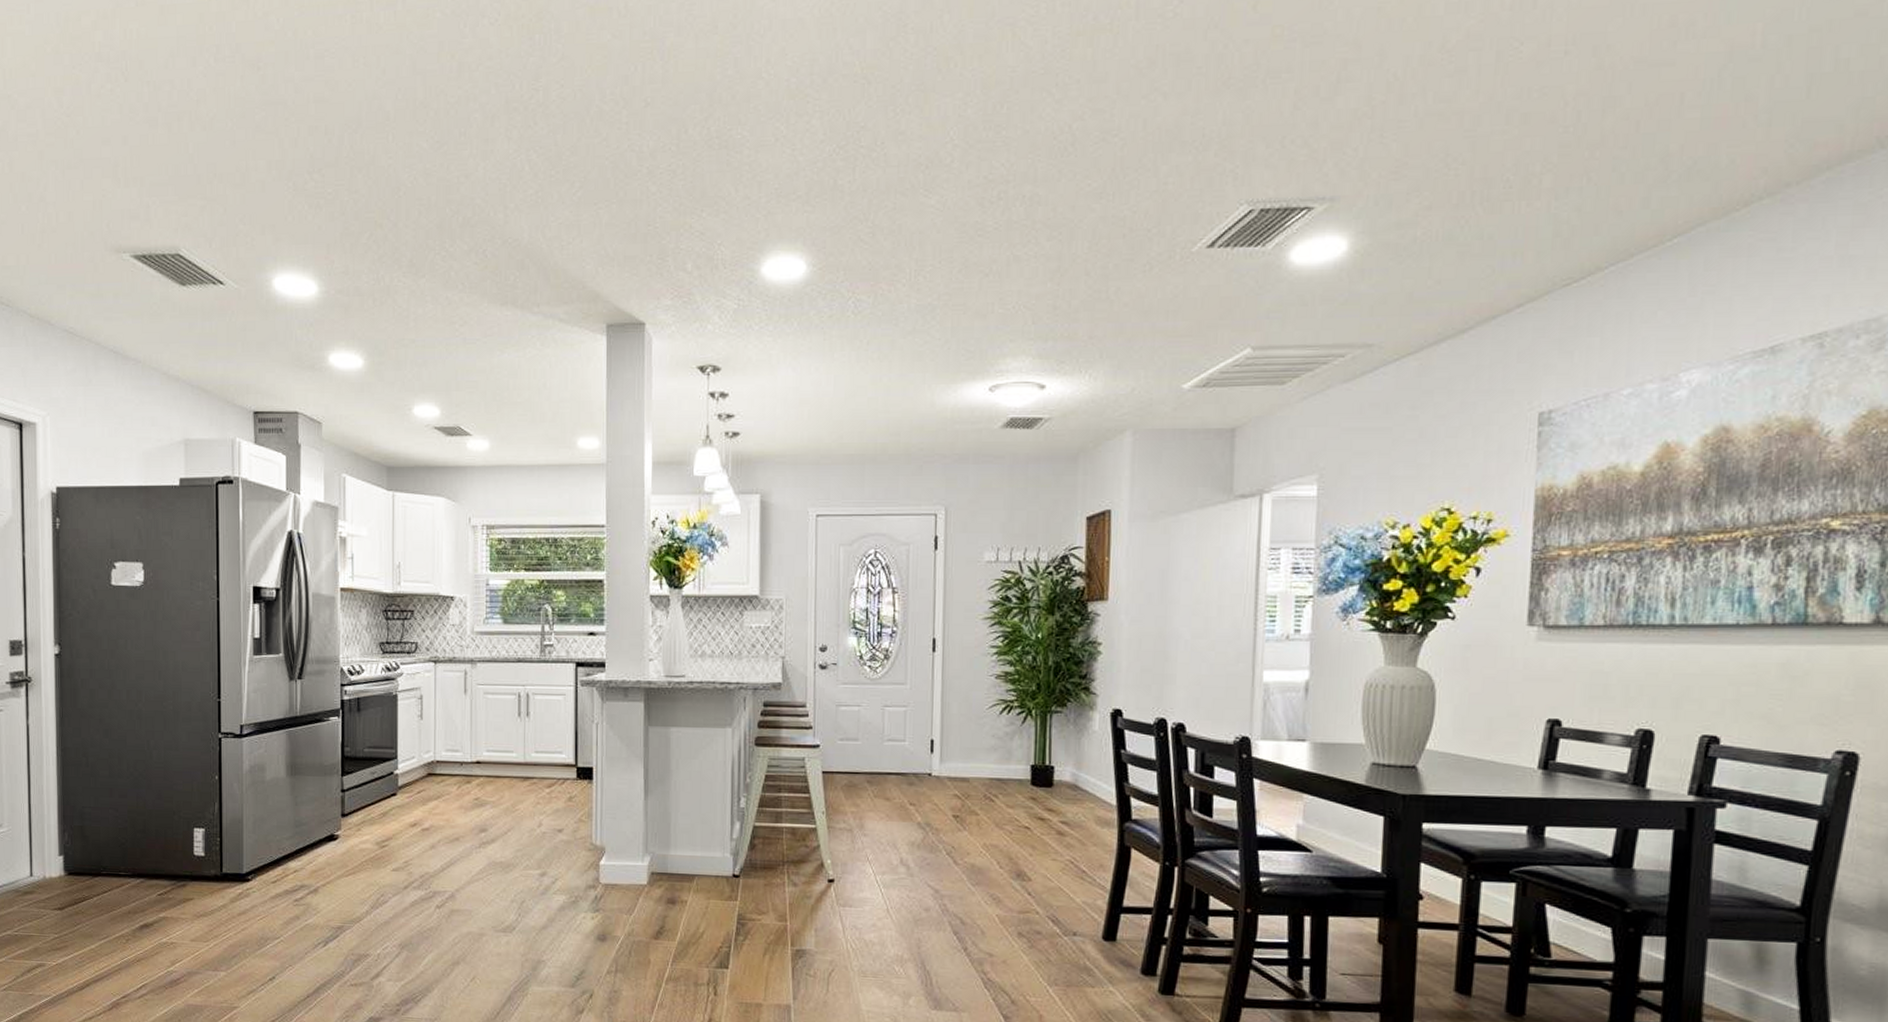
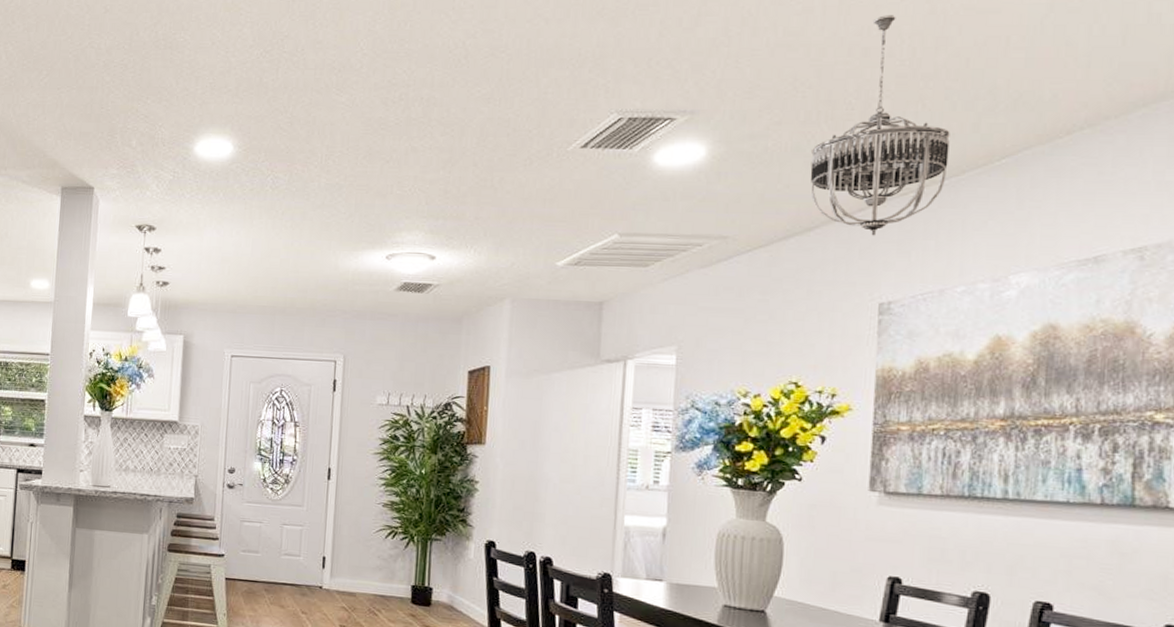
chandelier: none [1463,73,1618,336] -> present [810,15,950,236]

